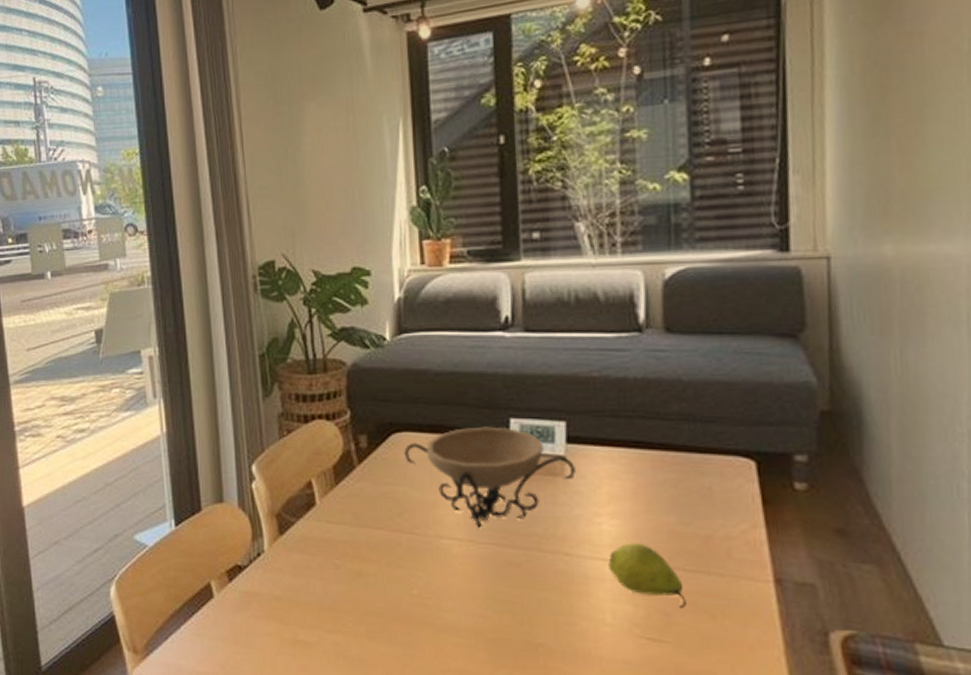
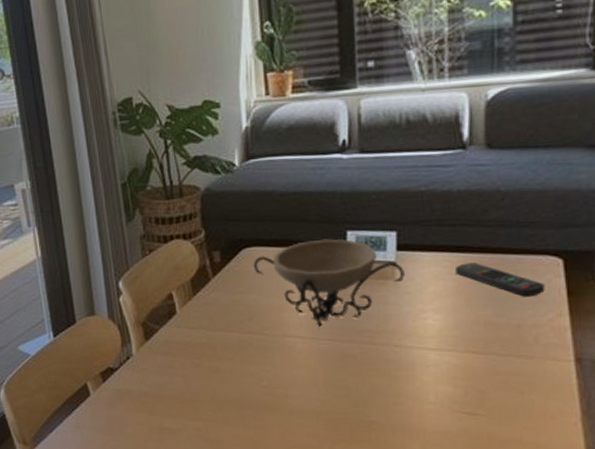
fruit: present [608,543,686,608] -> none [432,334,499,386]
remote control: none [633,461,737,504] -> present [456,263,545,297]

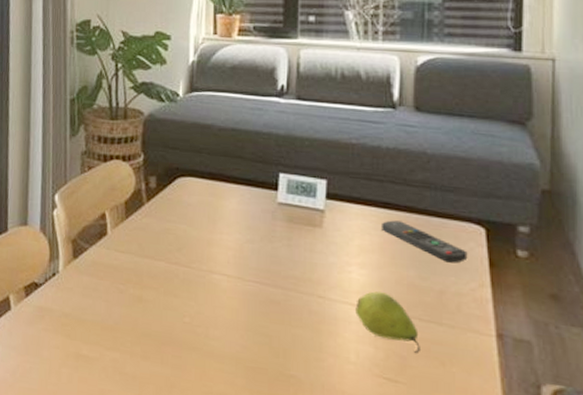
decorative bowl: present [253,238,406,327] -> none [186,178,334,267]
fruit: none [432,334,499,386] -> present [355,291,420,353]

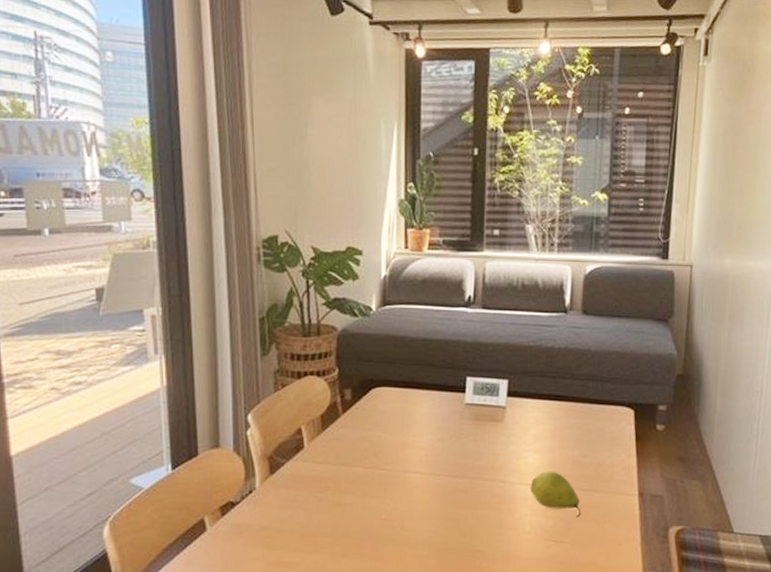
remote control: present [382,220,468,263] -> none [553,410,620,441]

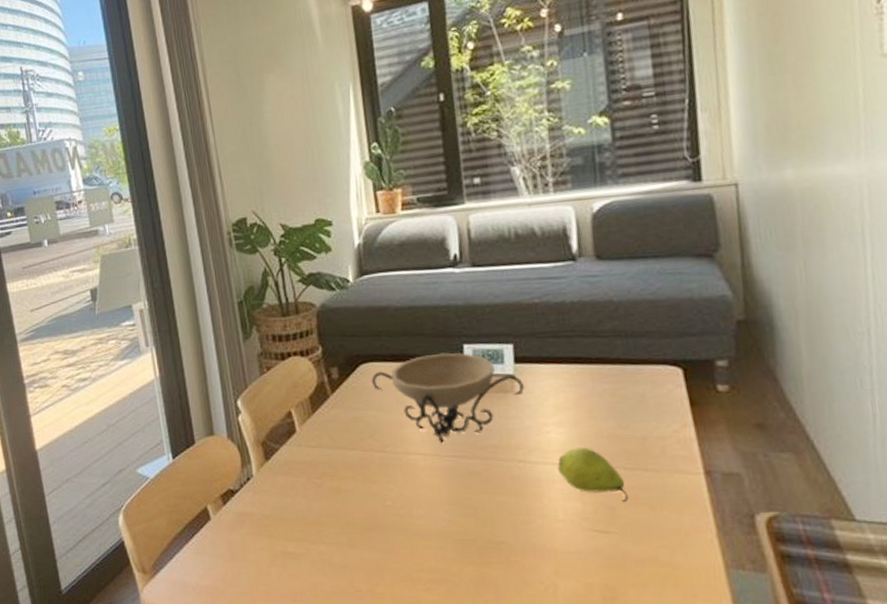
decorative bowl: none [381,383,513,463] -> present [371,352,526,443]

